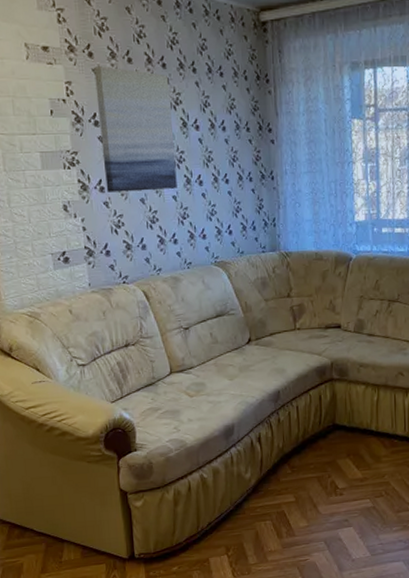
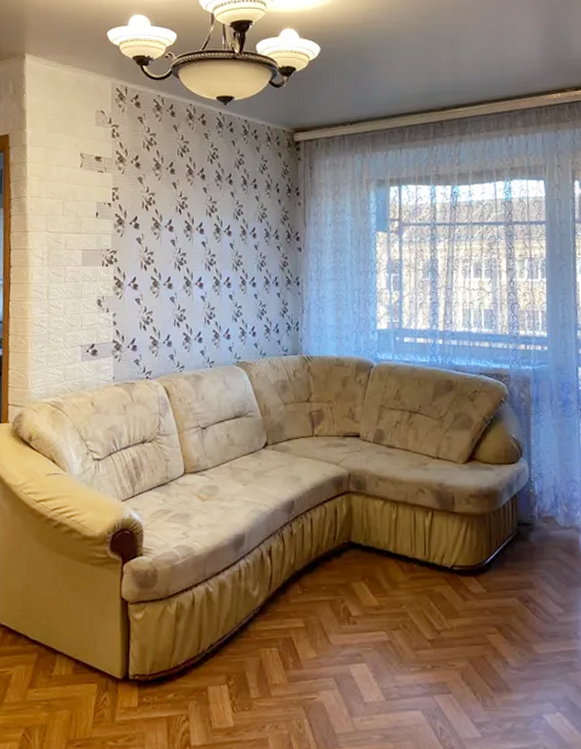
wall art: present [94,66,177,192] -> none [139,175,207,290]

